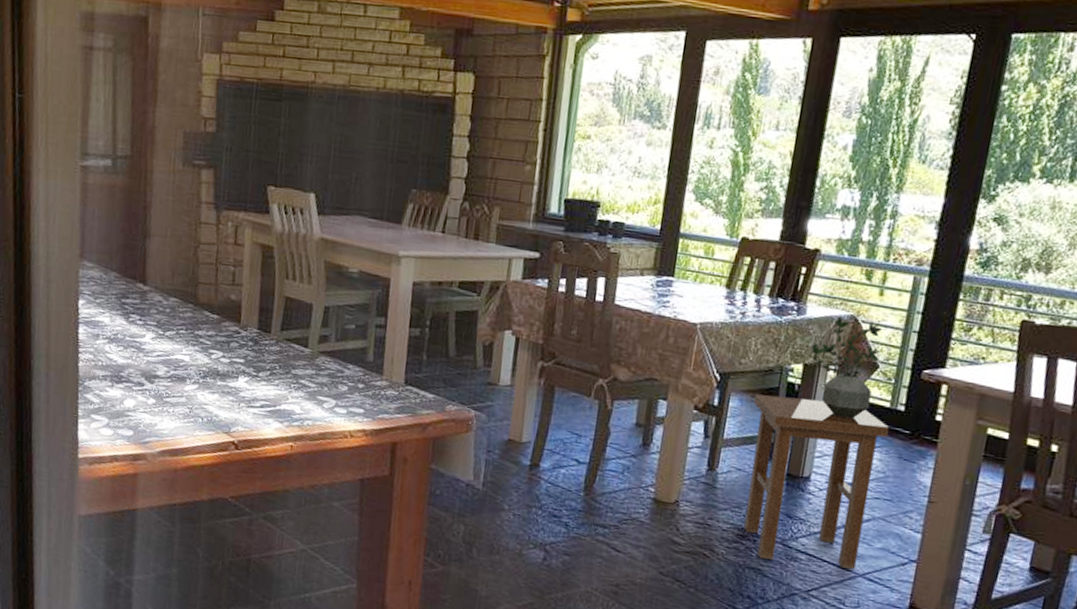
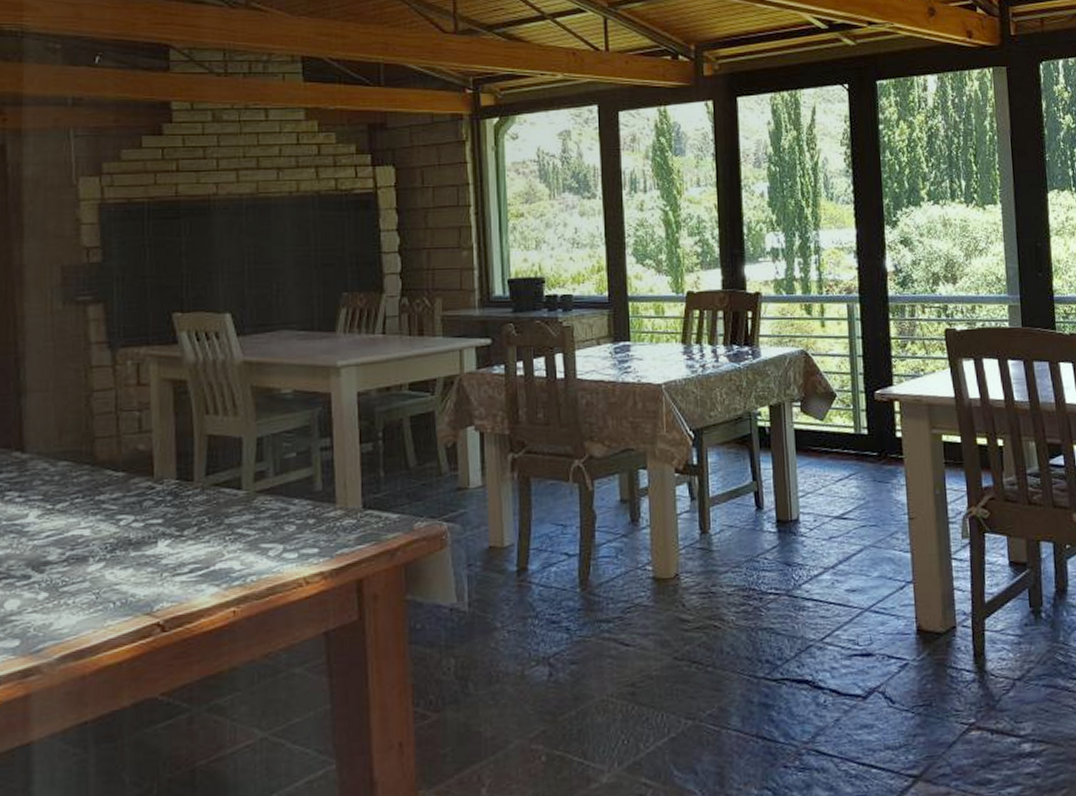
stool: present [743,394,889,570] -> none [731,438,861,615]
potted plant: present [811,316,883,419] -> none [772,353,836,452]

